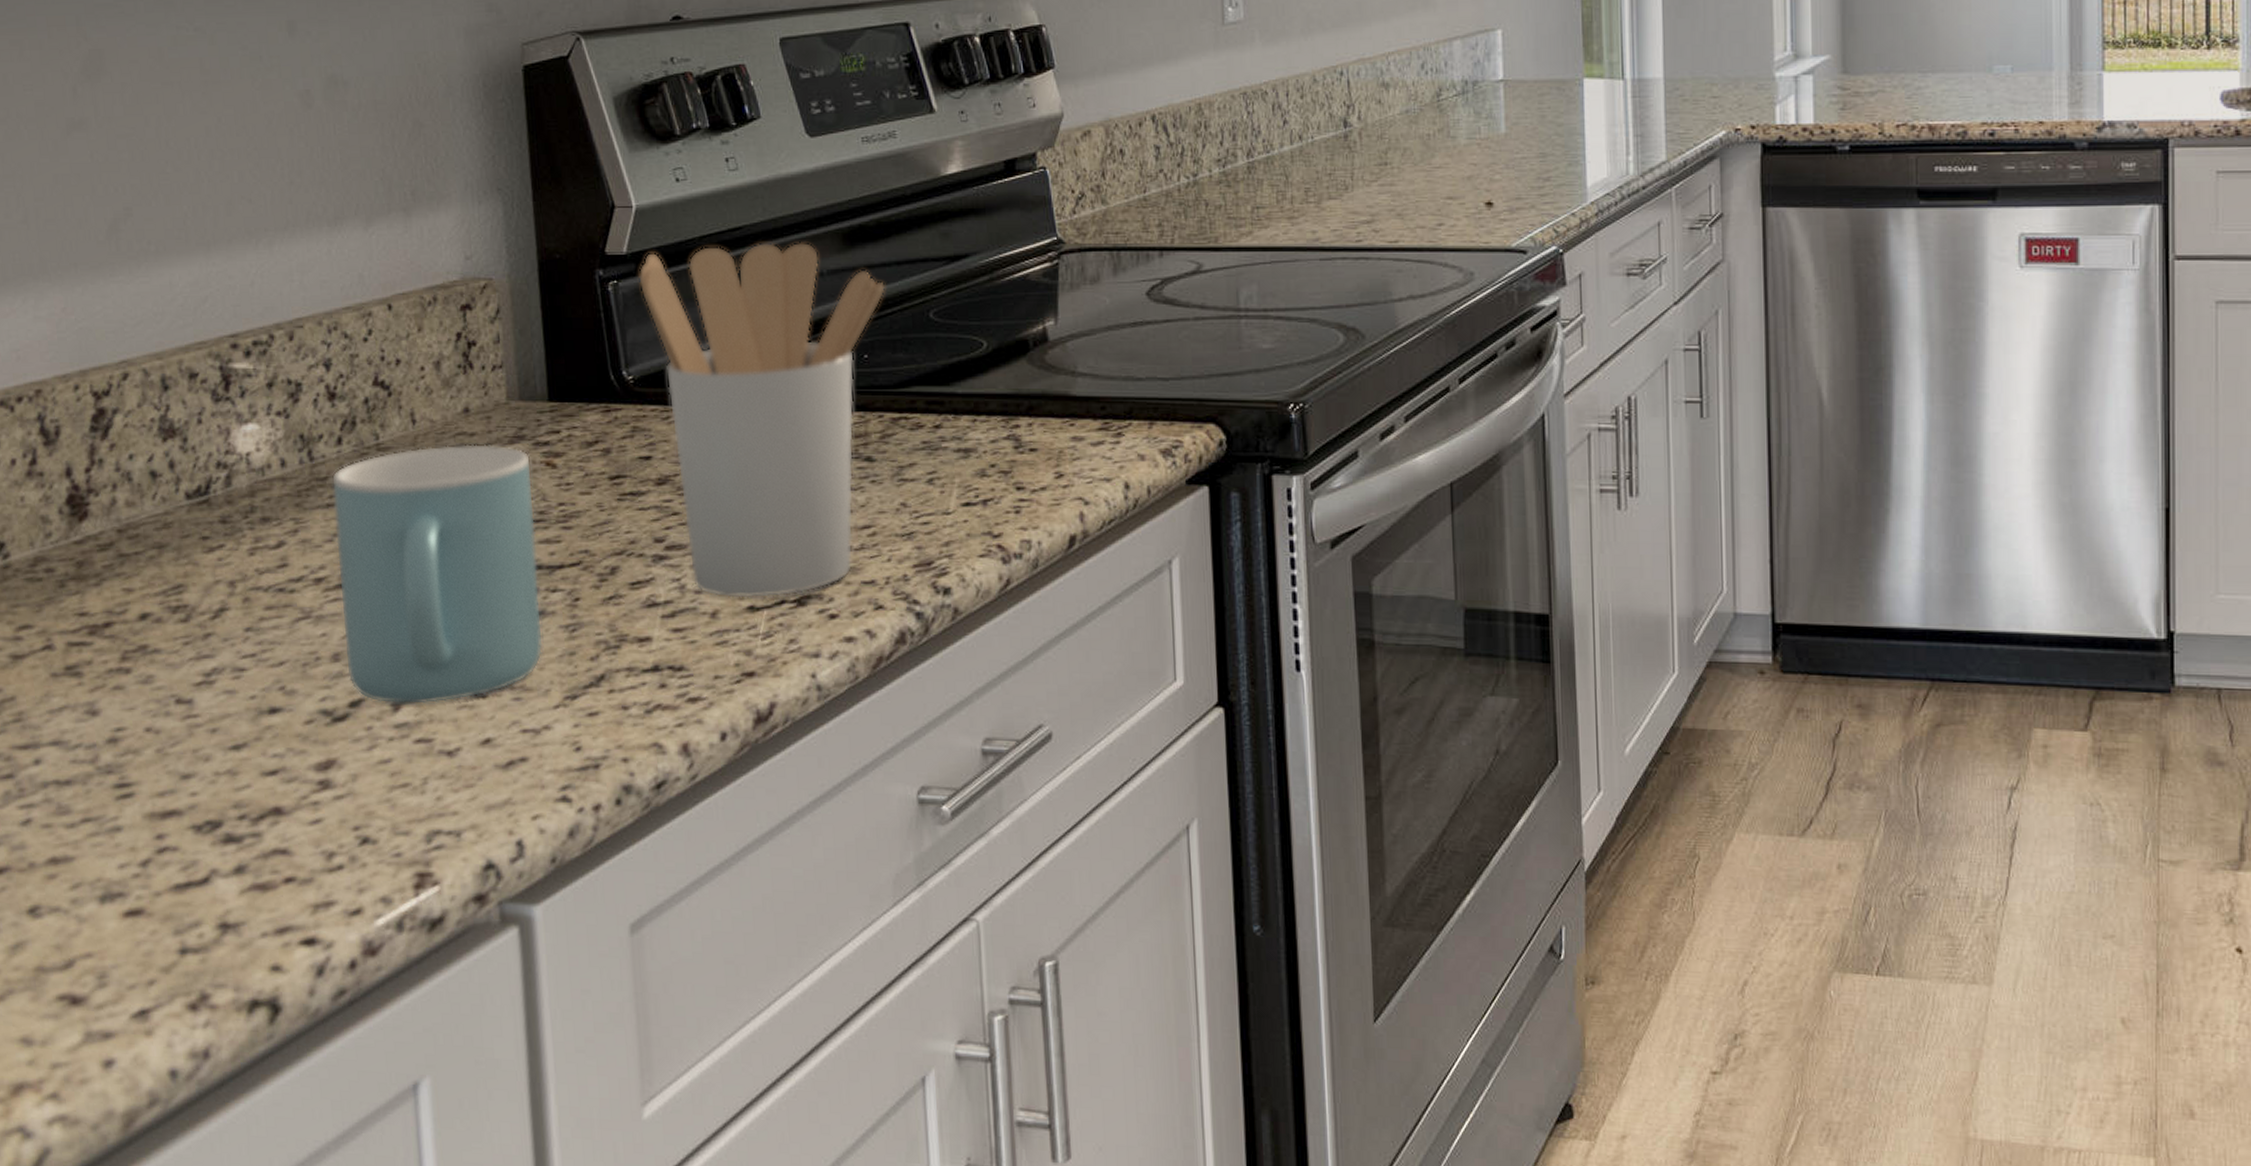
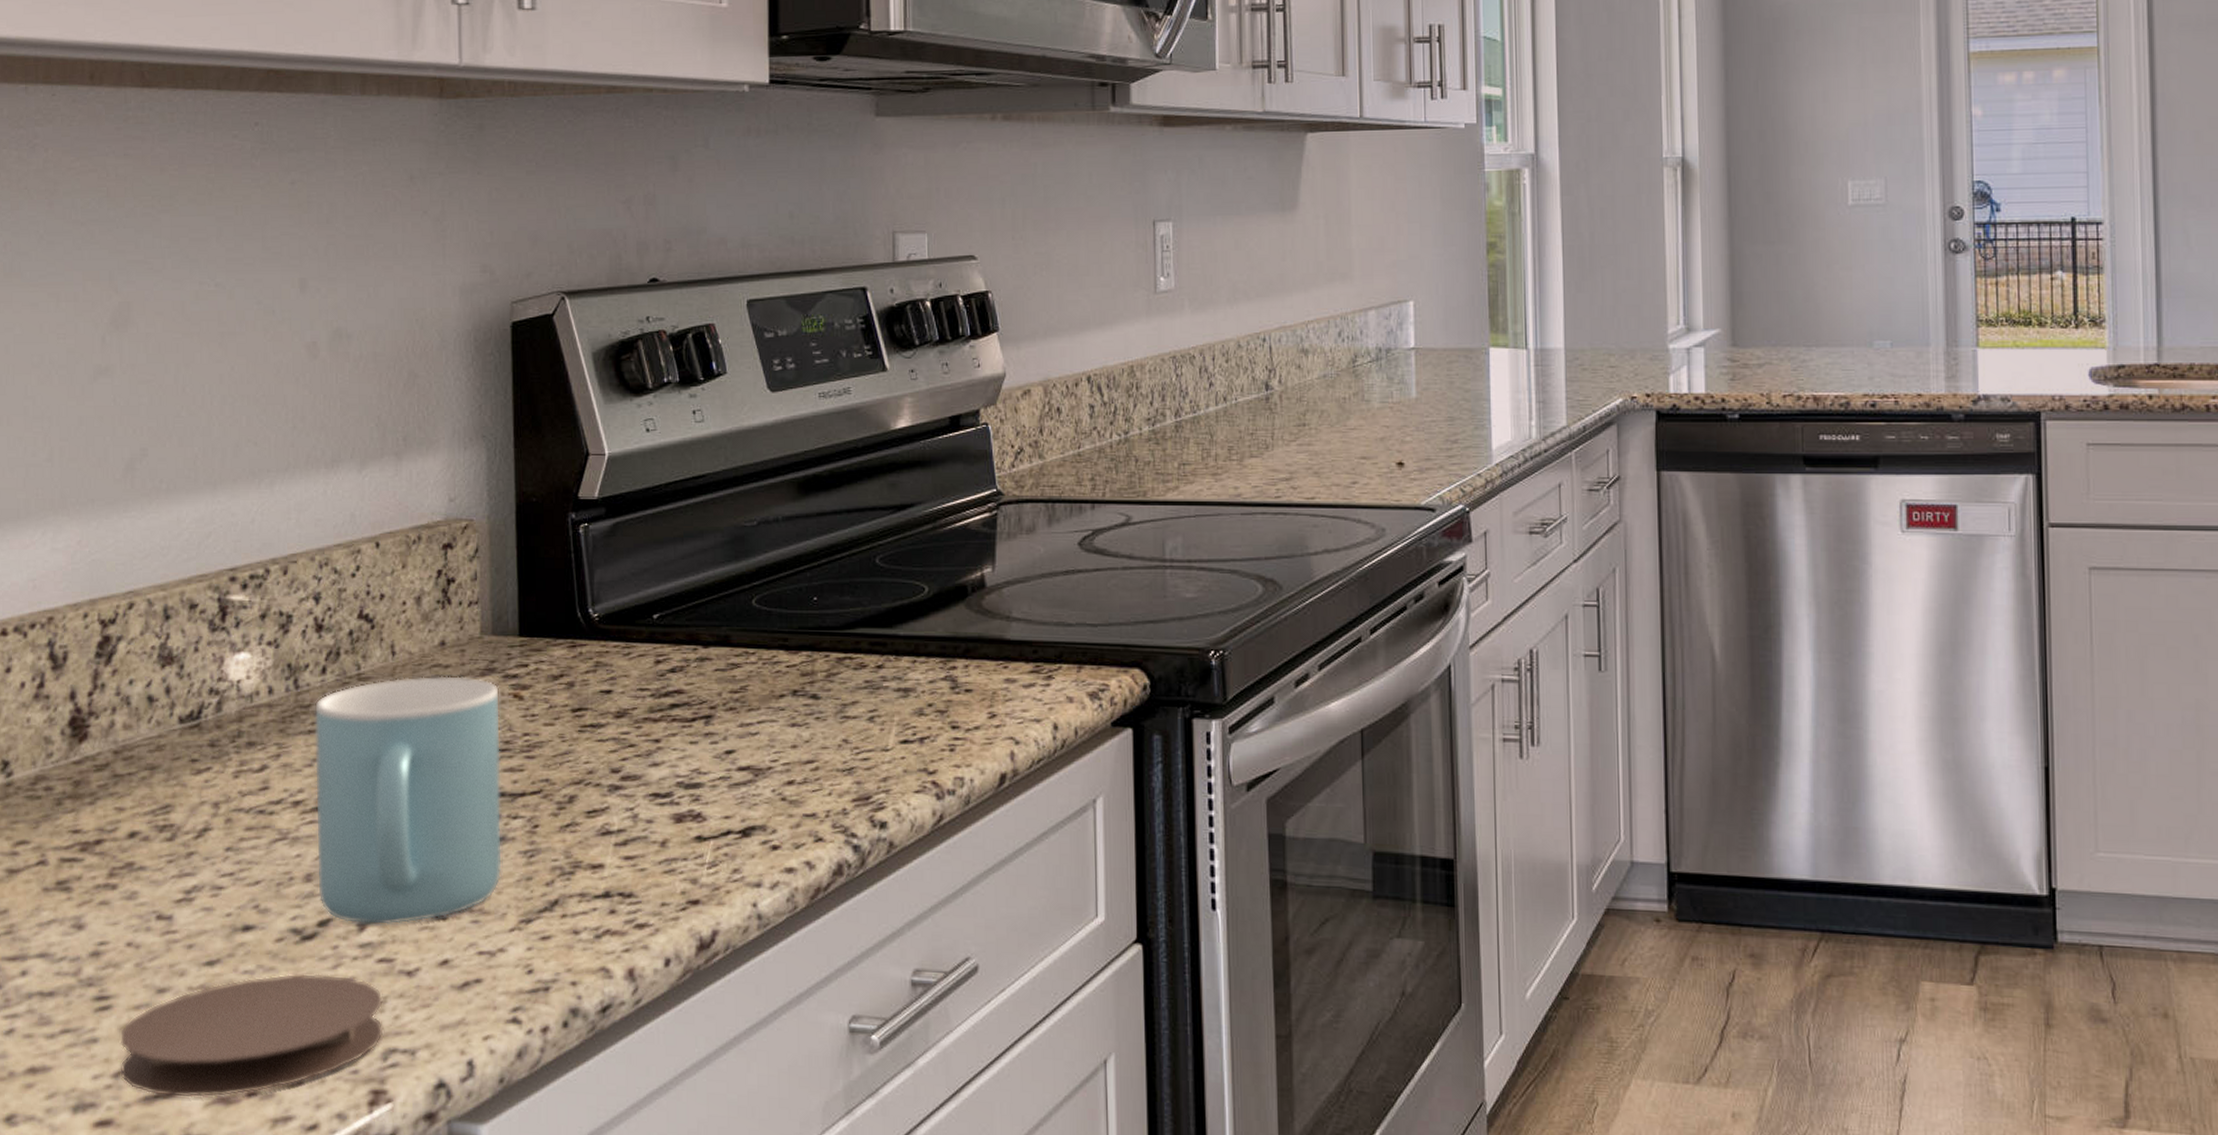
coaster: none [144,755,426,886] -> present [119,973,384,1099]
utensil holder: present [638,241,885,599] -> none [608,489,835,829]

